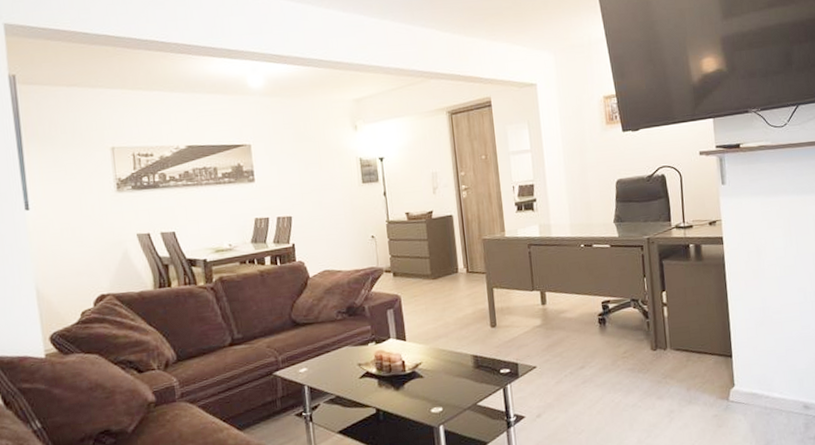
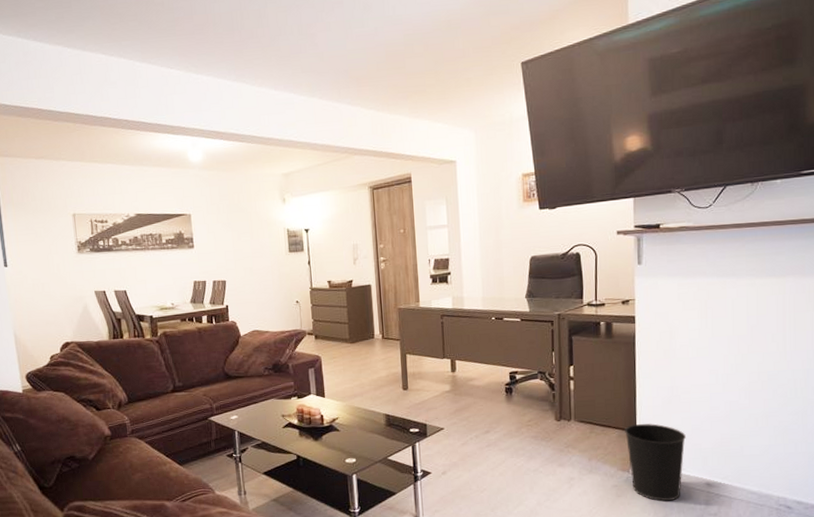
wastebasket: none [721,347,780,429] -> present [625,423,686,502]

